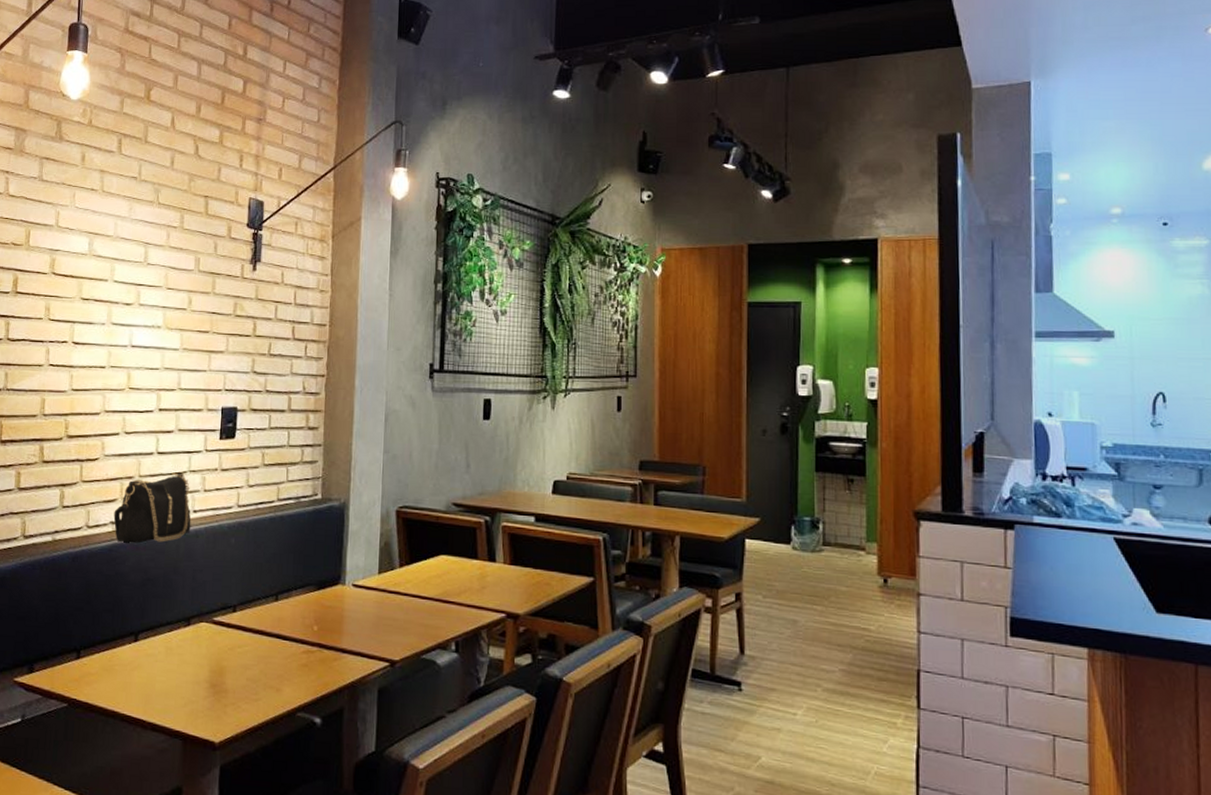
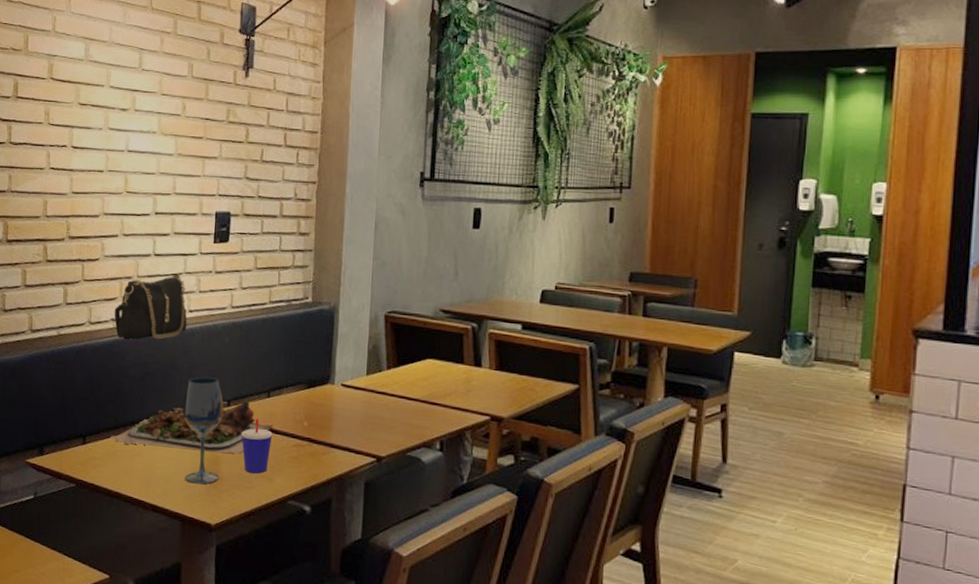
food platter: none [105,605,281,664] -> present [109,400,272,454]
wineglass: none [186,581,229,699] -> present [183,376,224,485]
beverage cup: none [247,624,281,684] -> present [241,418,273,474]

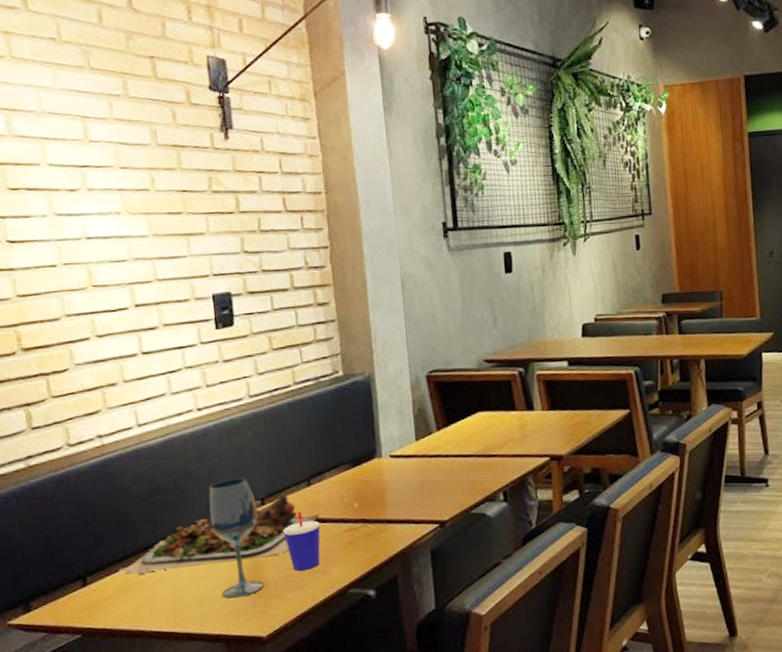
handbag: present [114,273,187,340] -> none [99,370,198,456]

